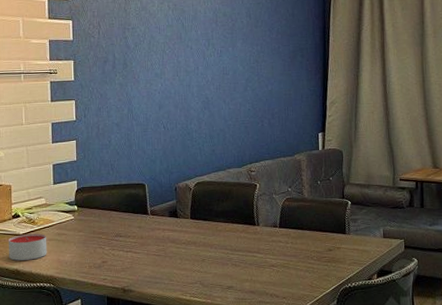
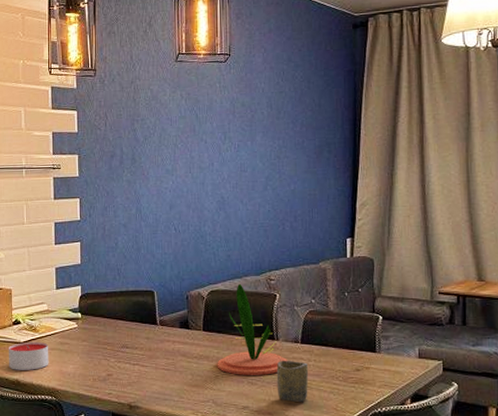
plant: none [203,175,268,258] -> present [217,284,288,375]
cup: none [257,243,287,281] -> present [276,360,309,402]

